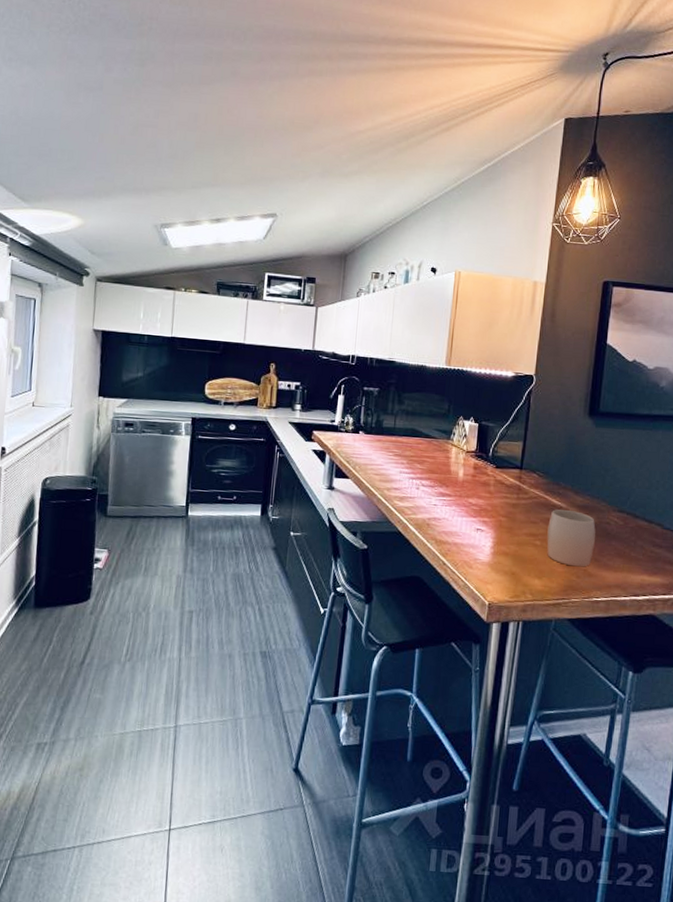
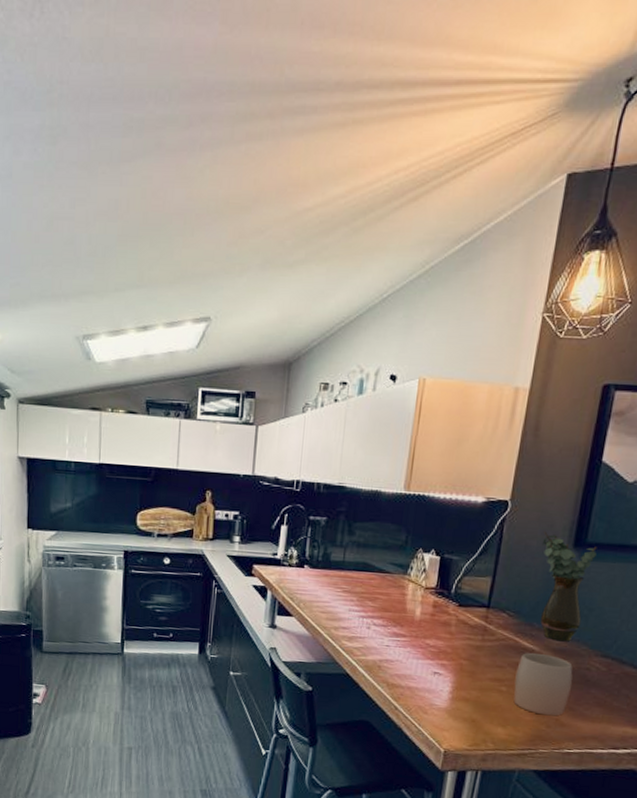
vase: none [563,402,608,499] -> present [539,531,598,642]

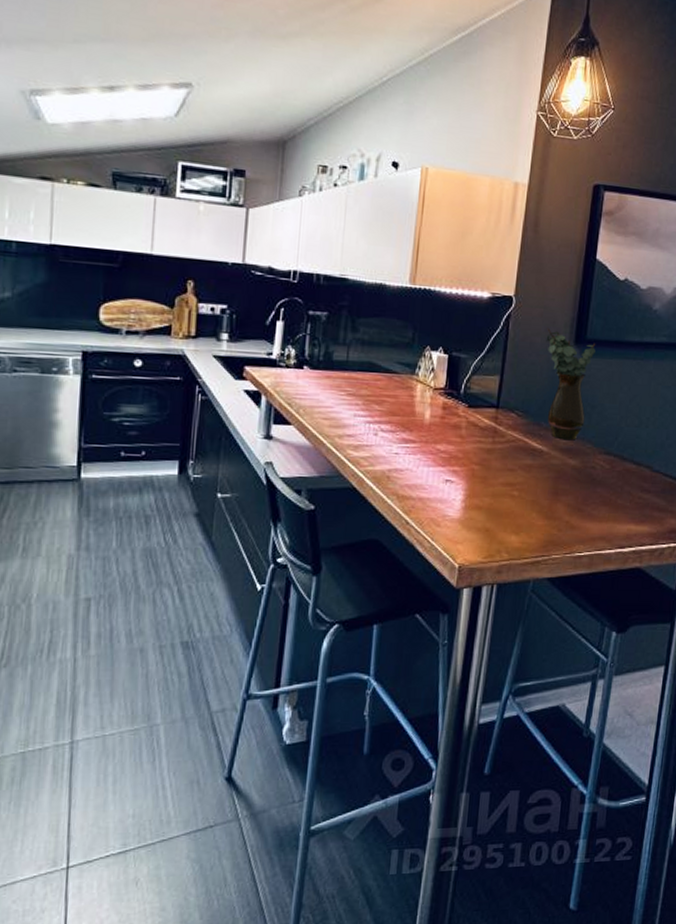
mug: present [513,653,573,716] -> none [525,454,580,519]

